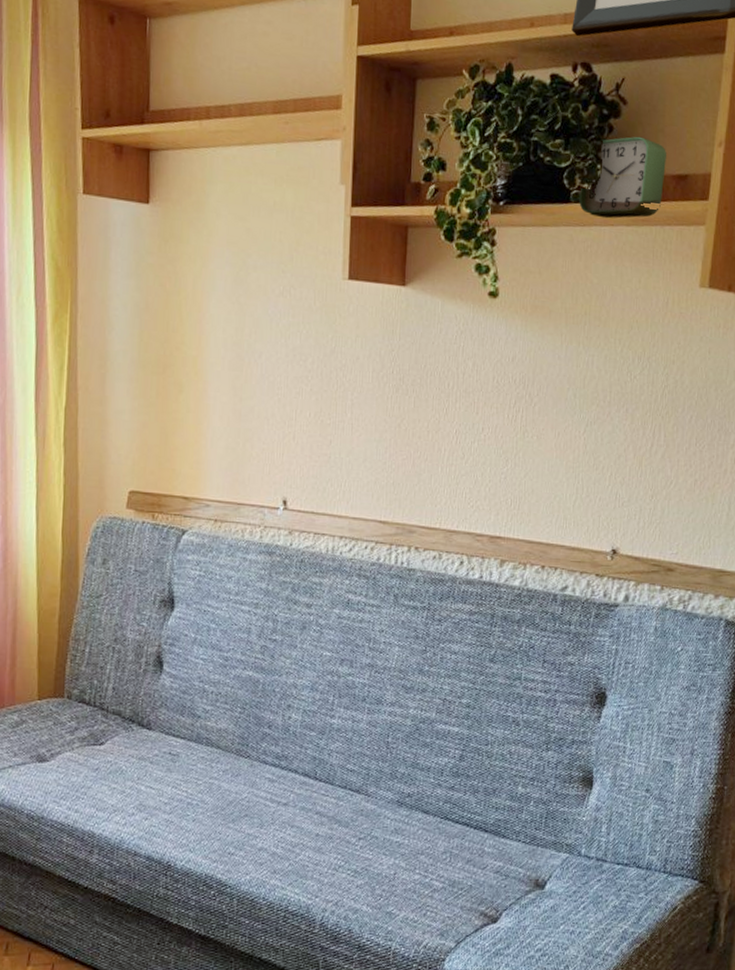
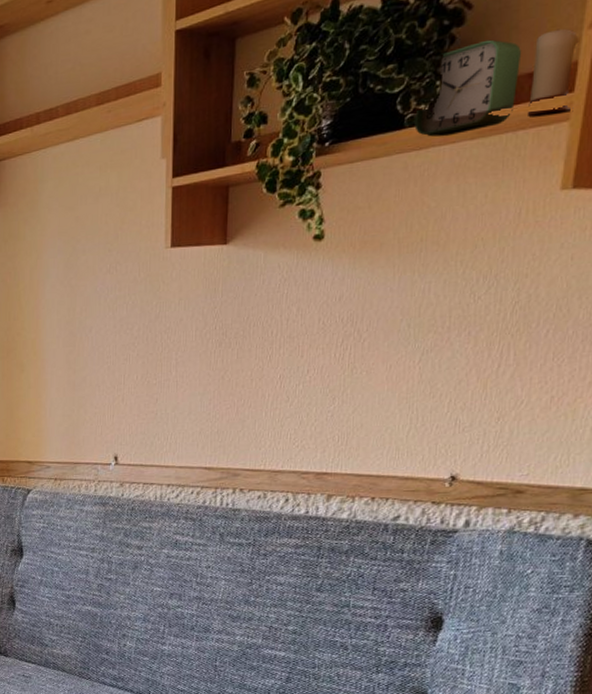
candle: none [672,140,712,219] -> present [527,28,579,118]

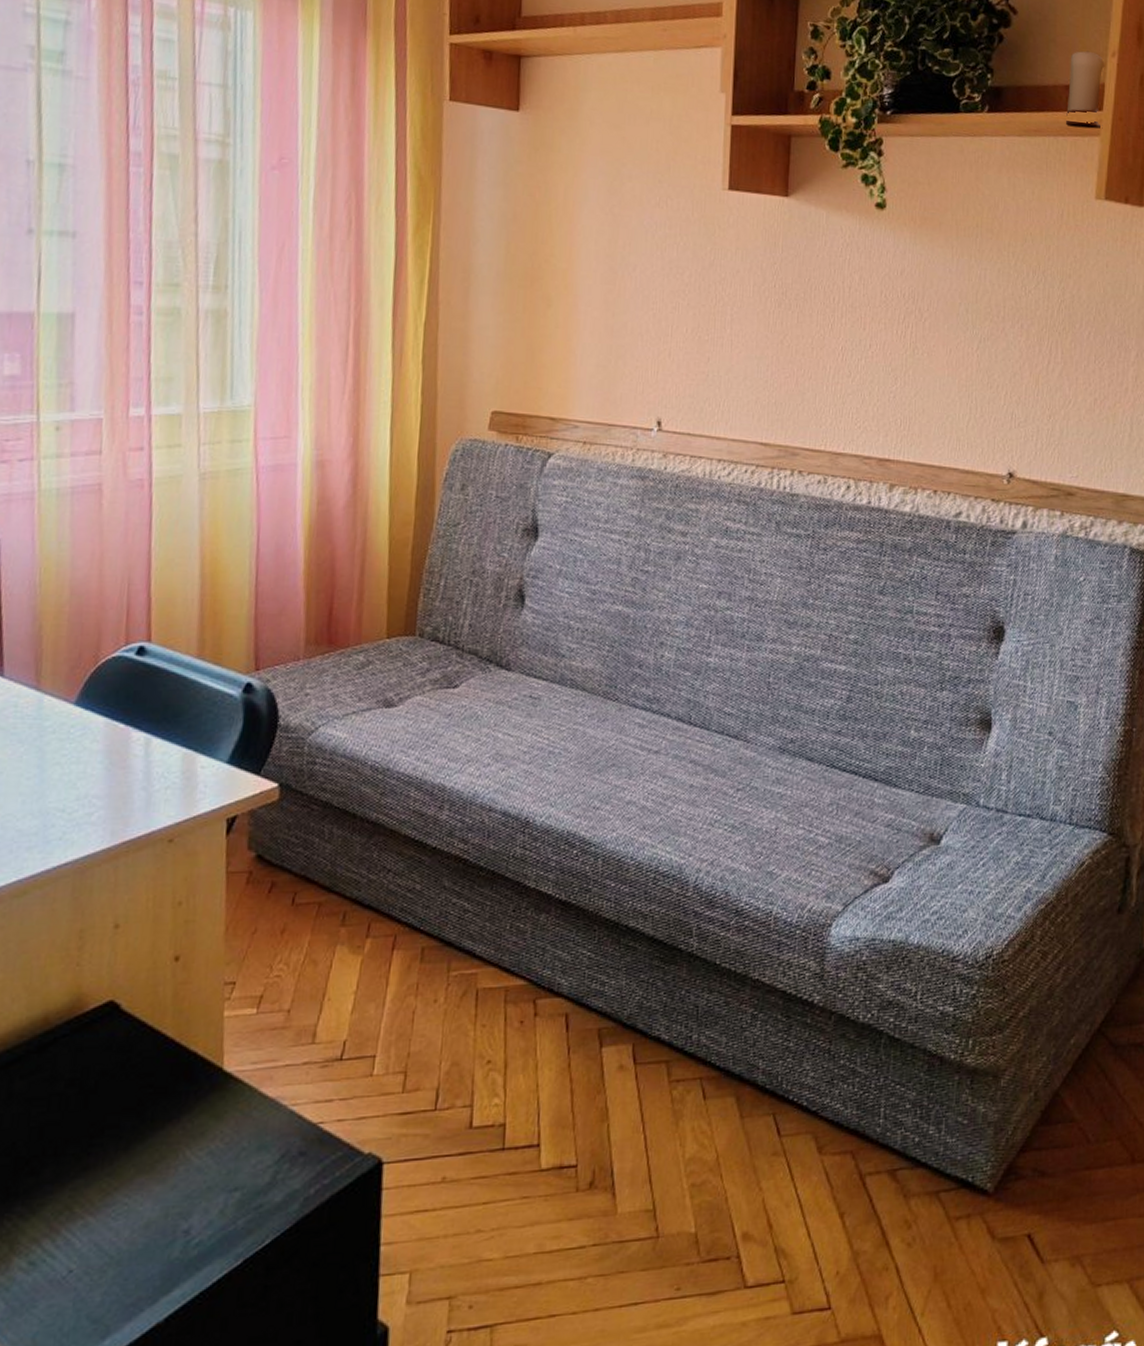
alarm clock: present [414,39,521,137] -> none [969,46,1058,129]

